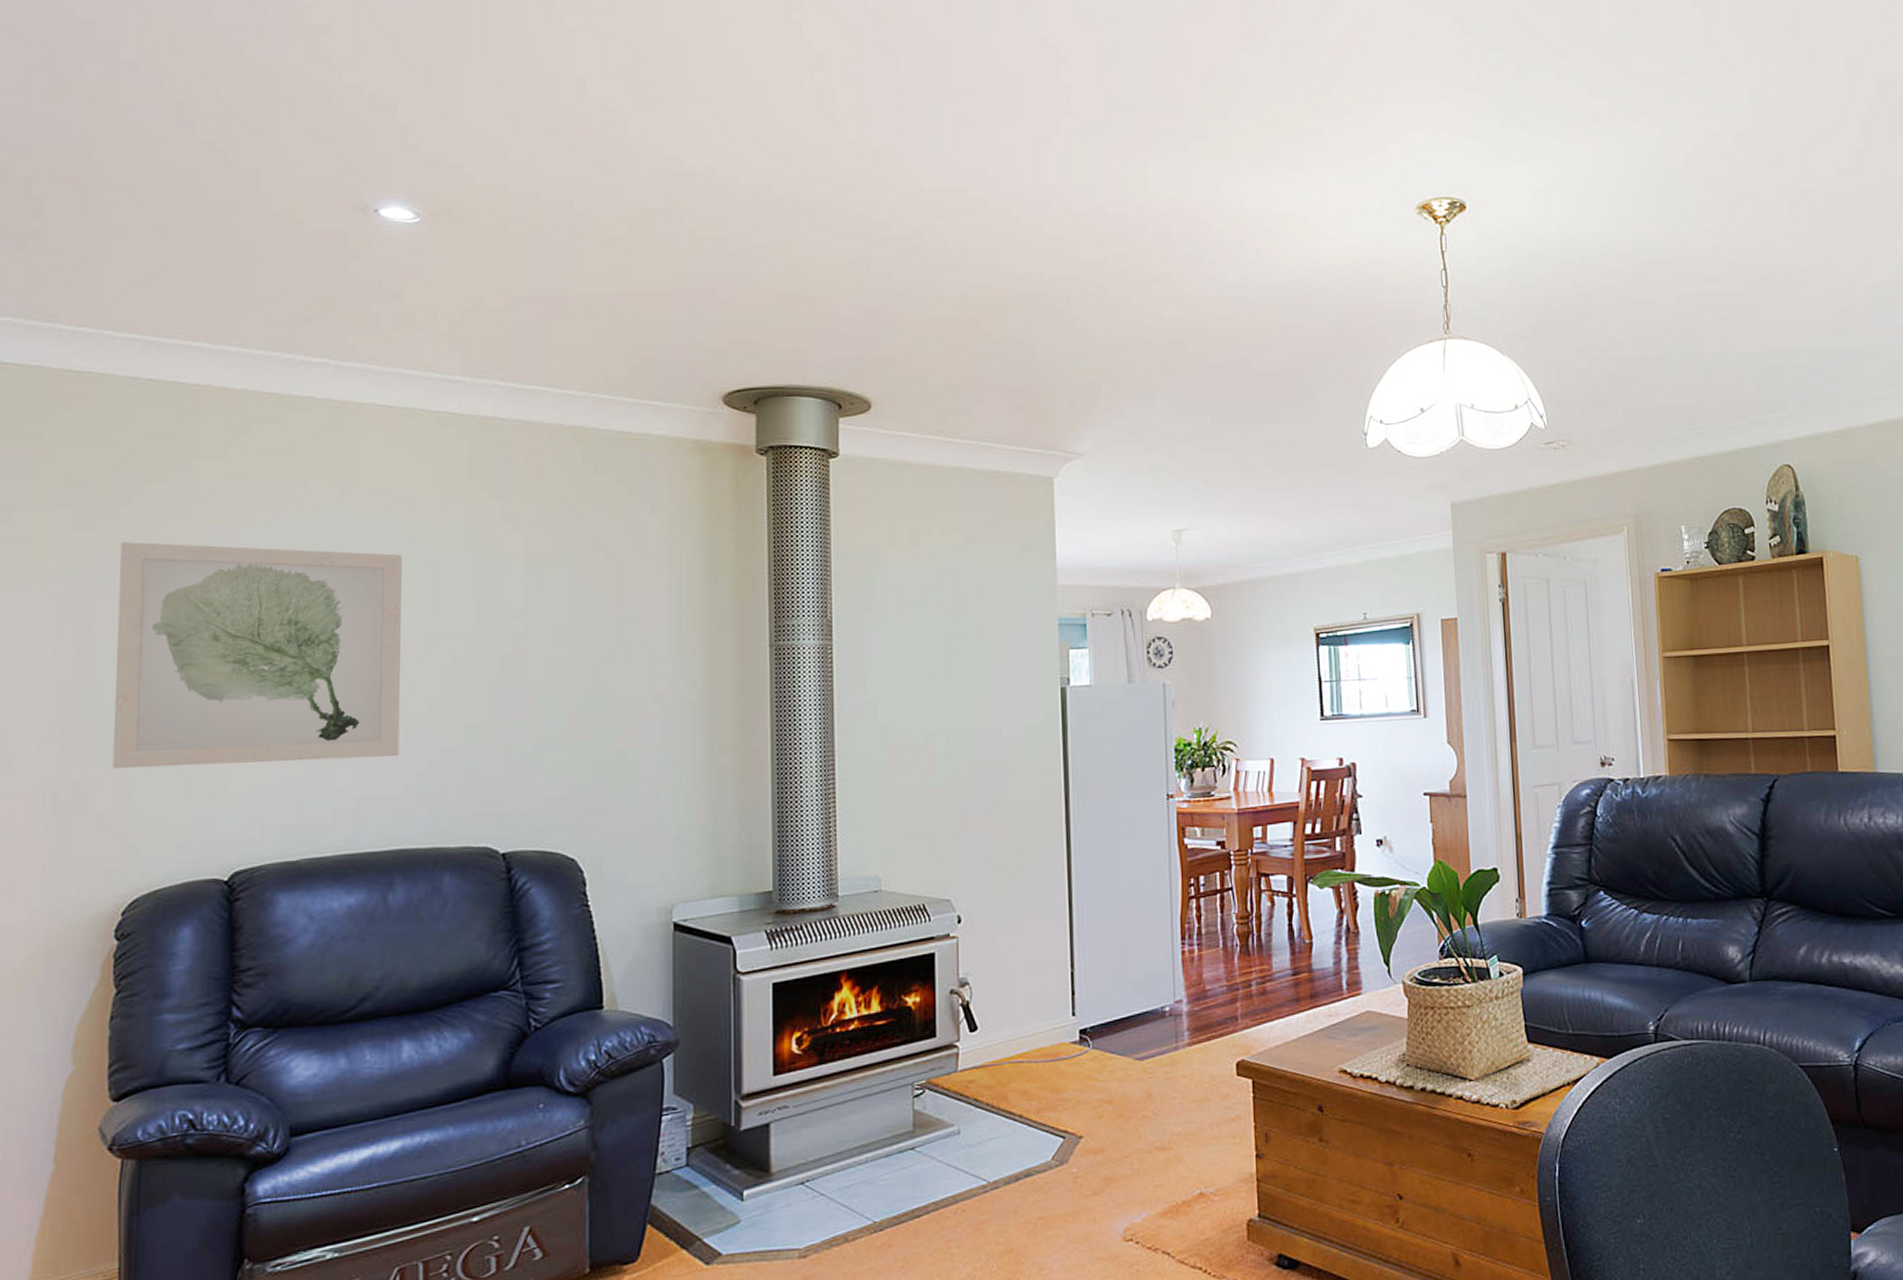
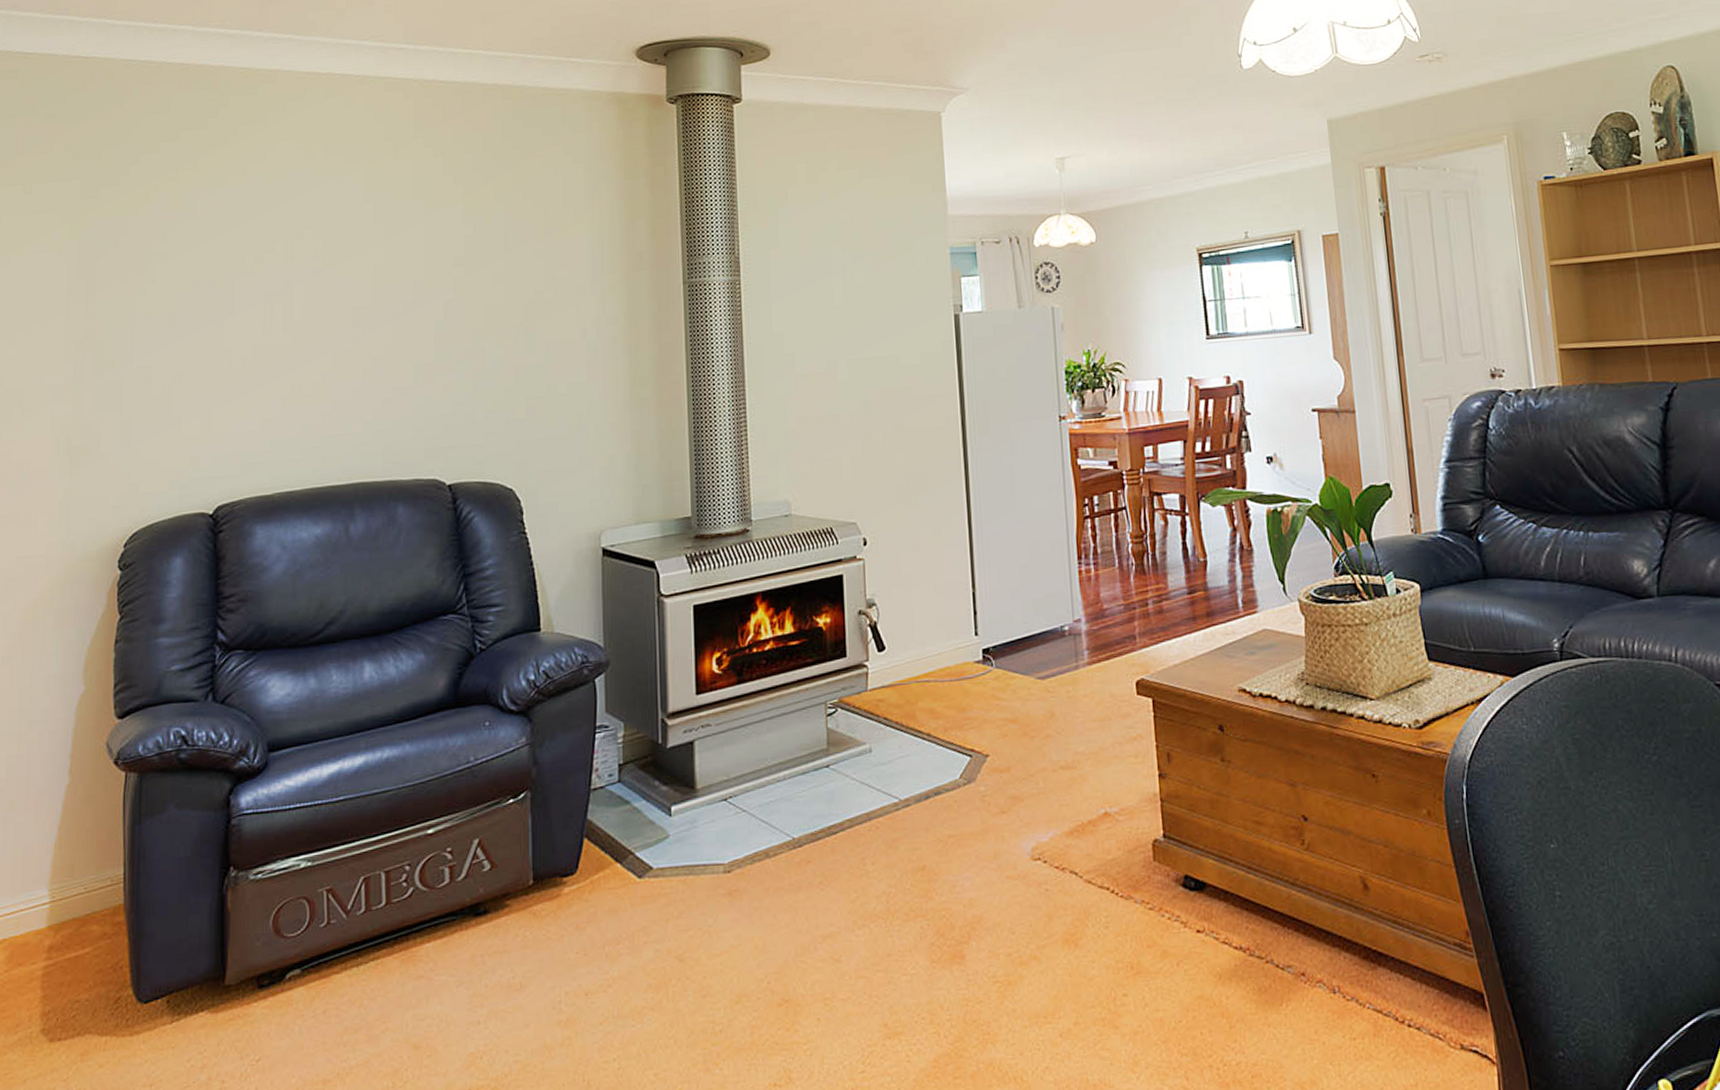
wall art: present [112,542,402,769] -> none [115,207,358,413]

